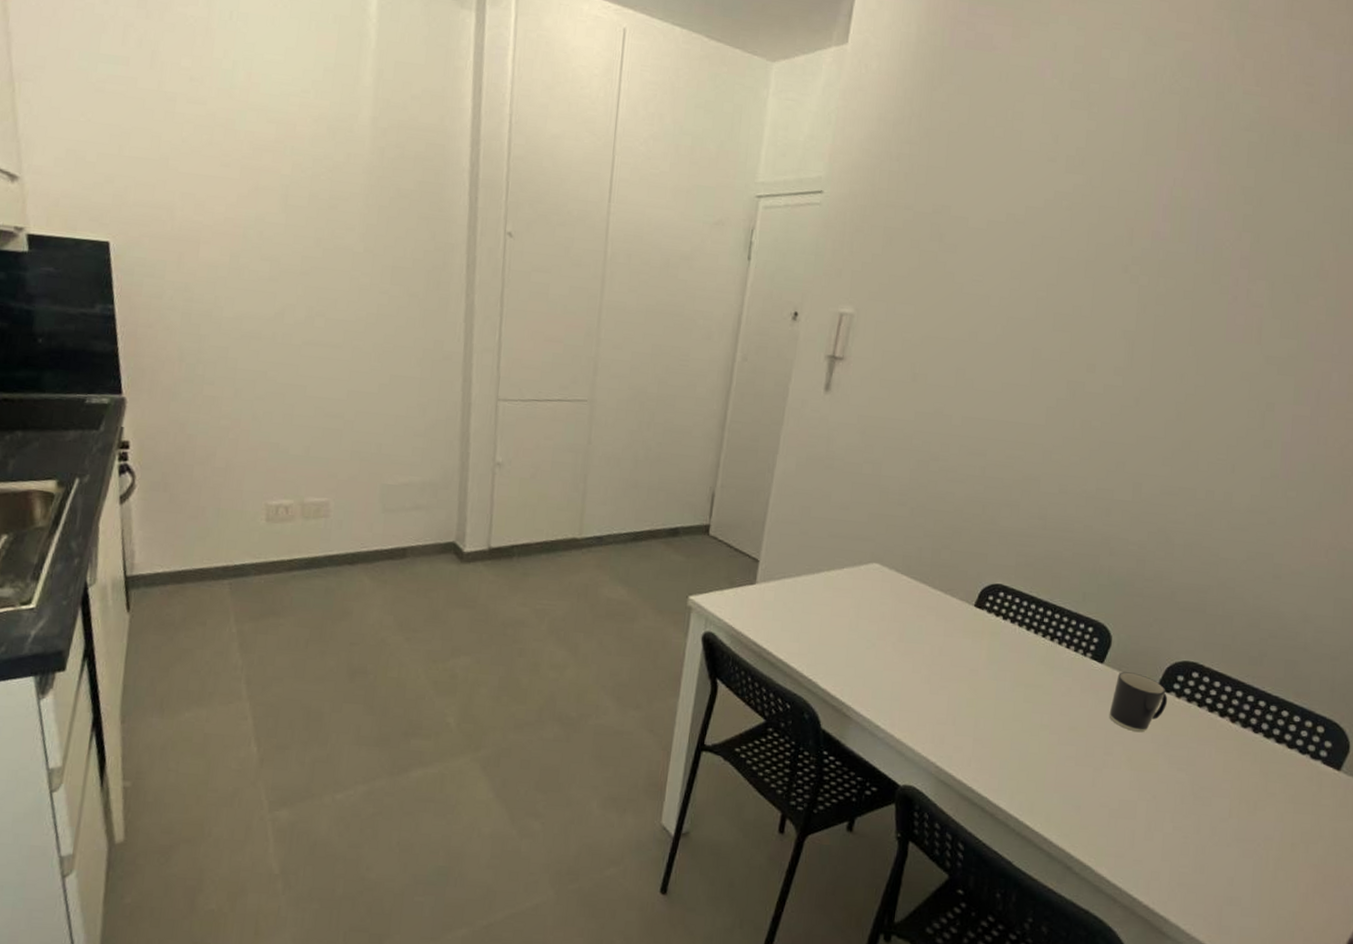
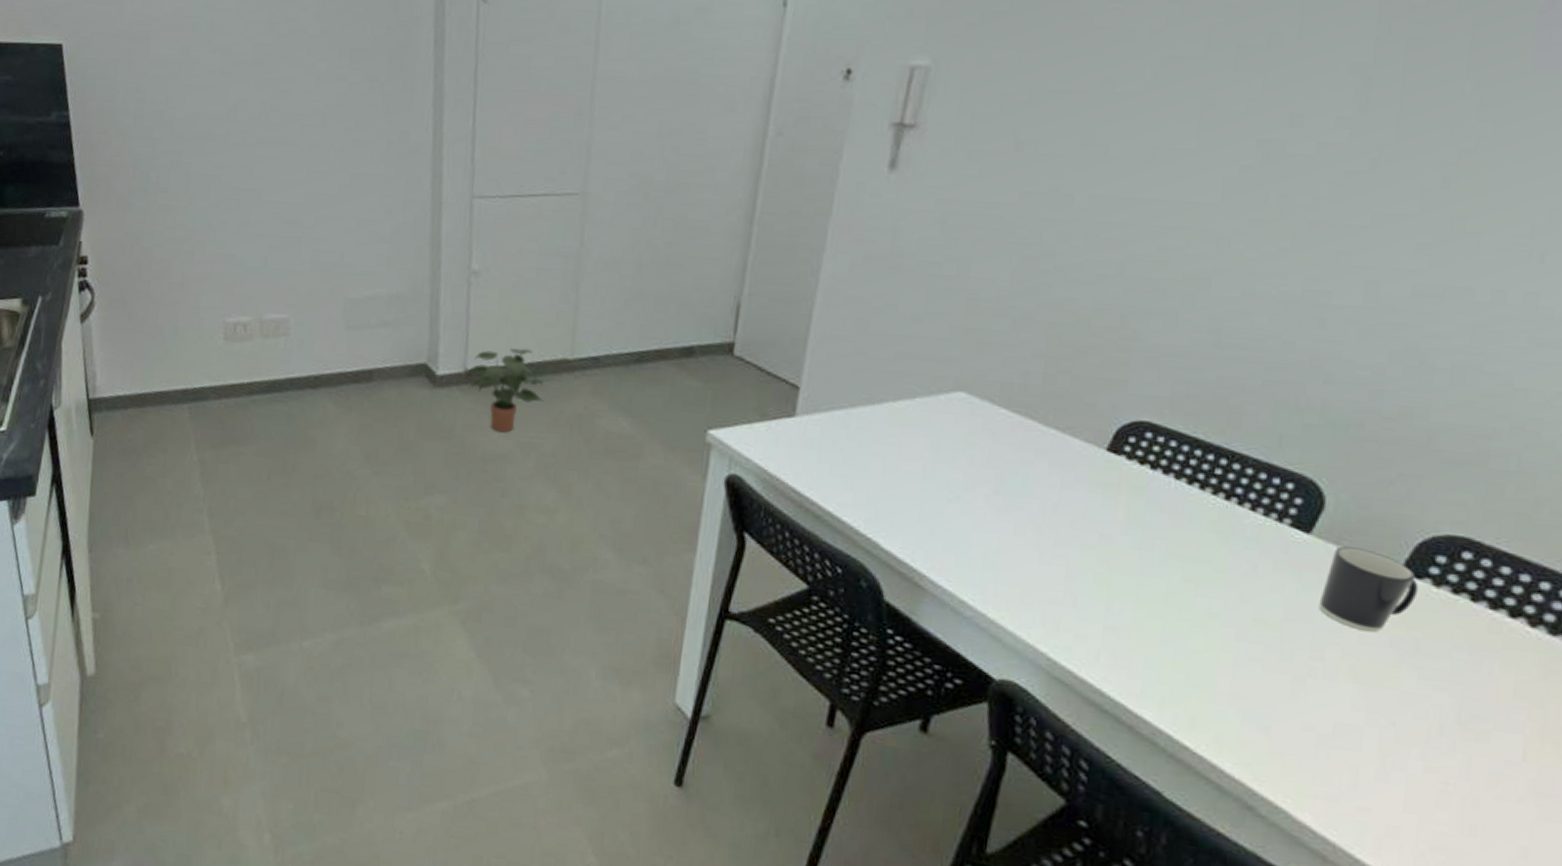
potted plant: none [489,528,557,601] -> present [465,348,544,433]

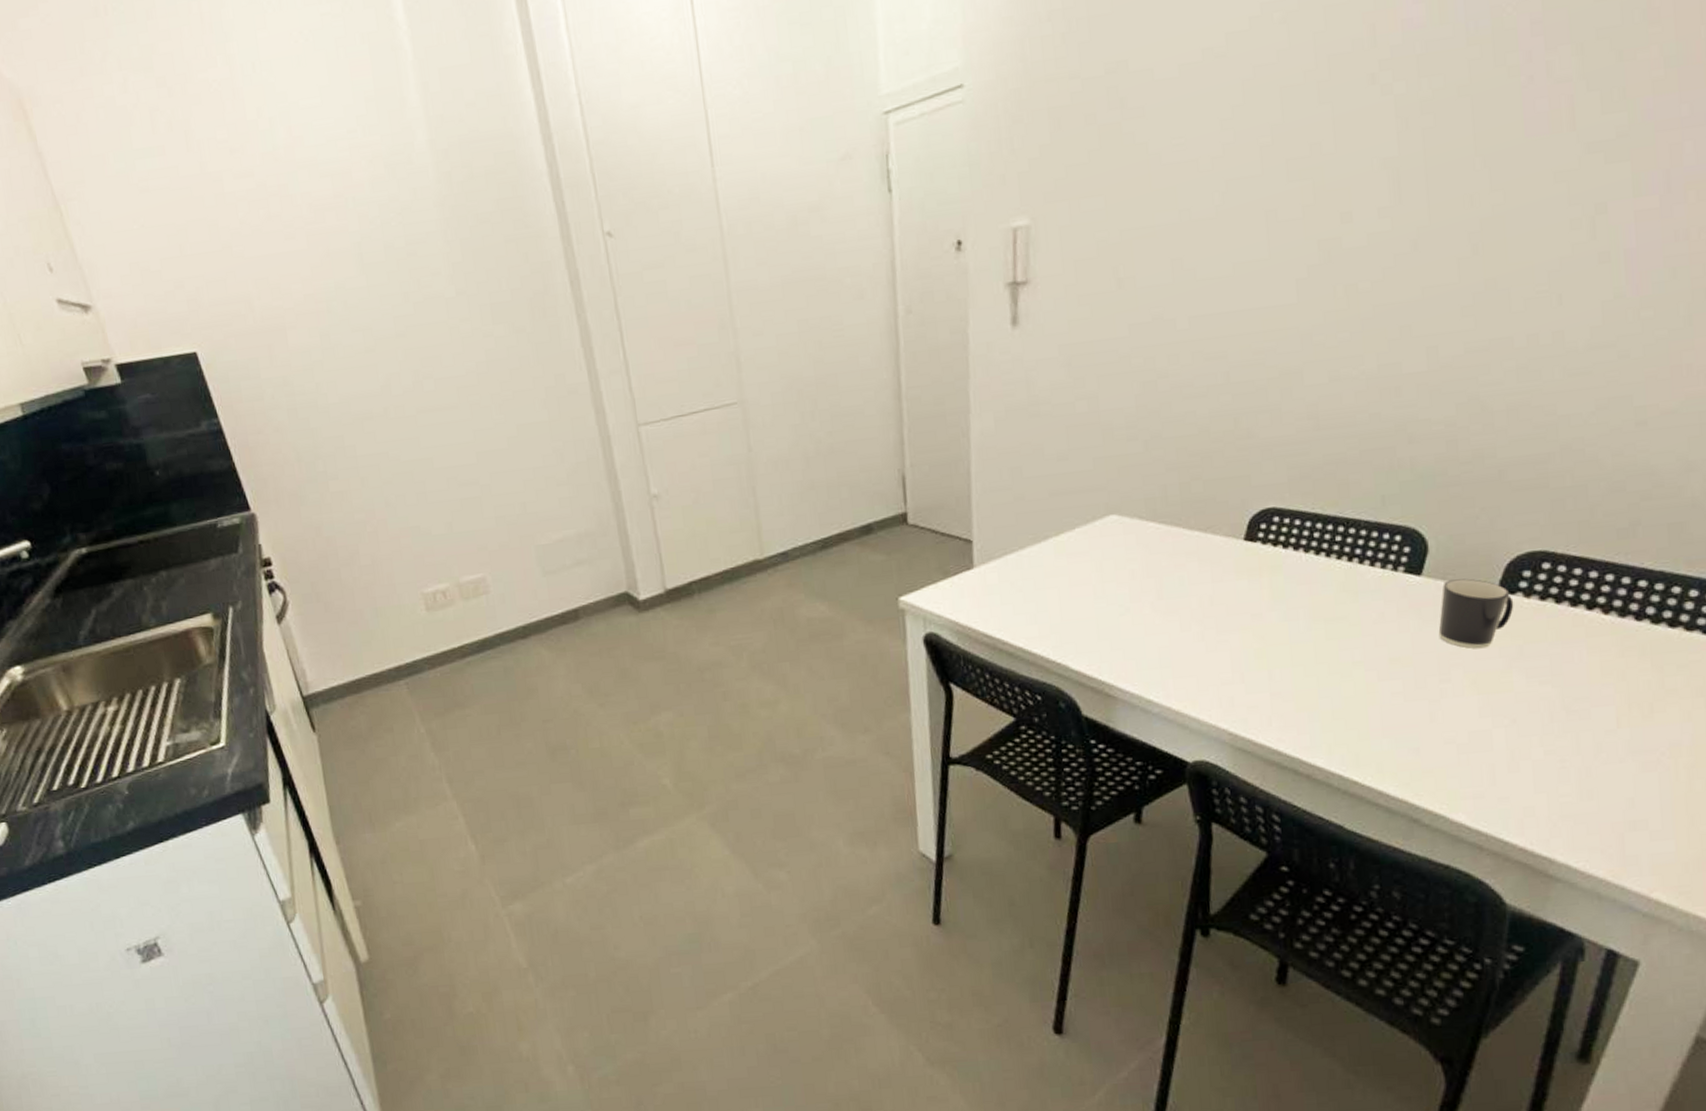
potted plant: present [465,348,544,433] -> none [667,557,744,641]

